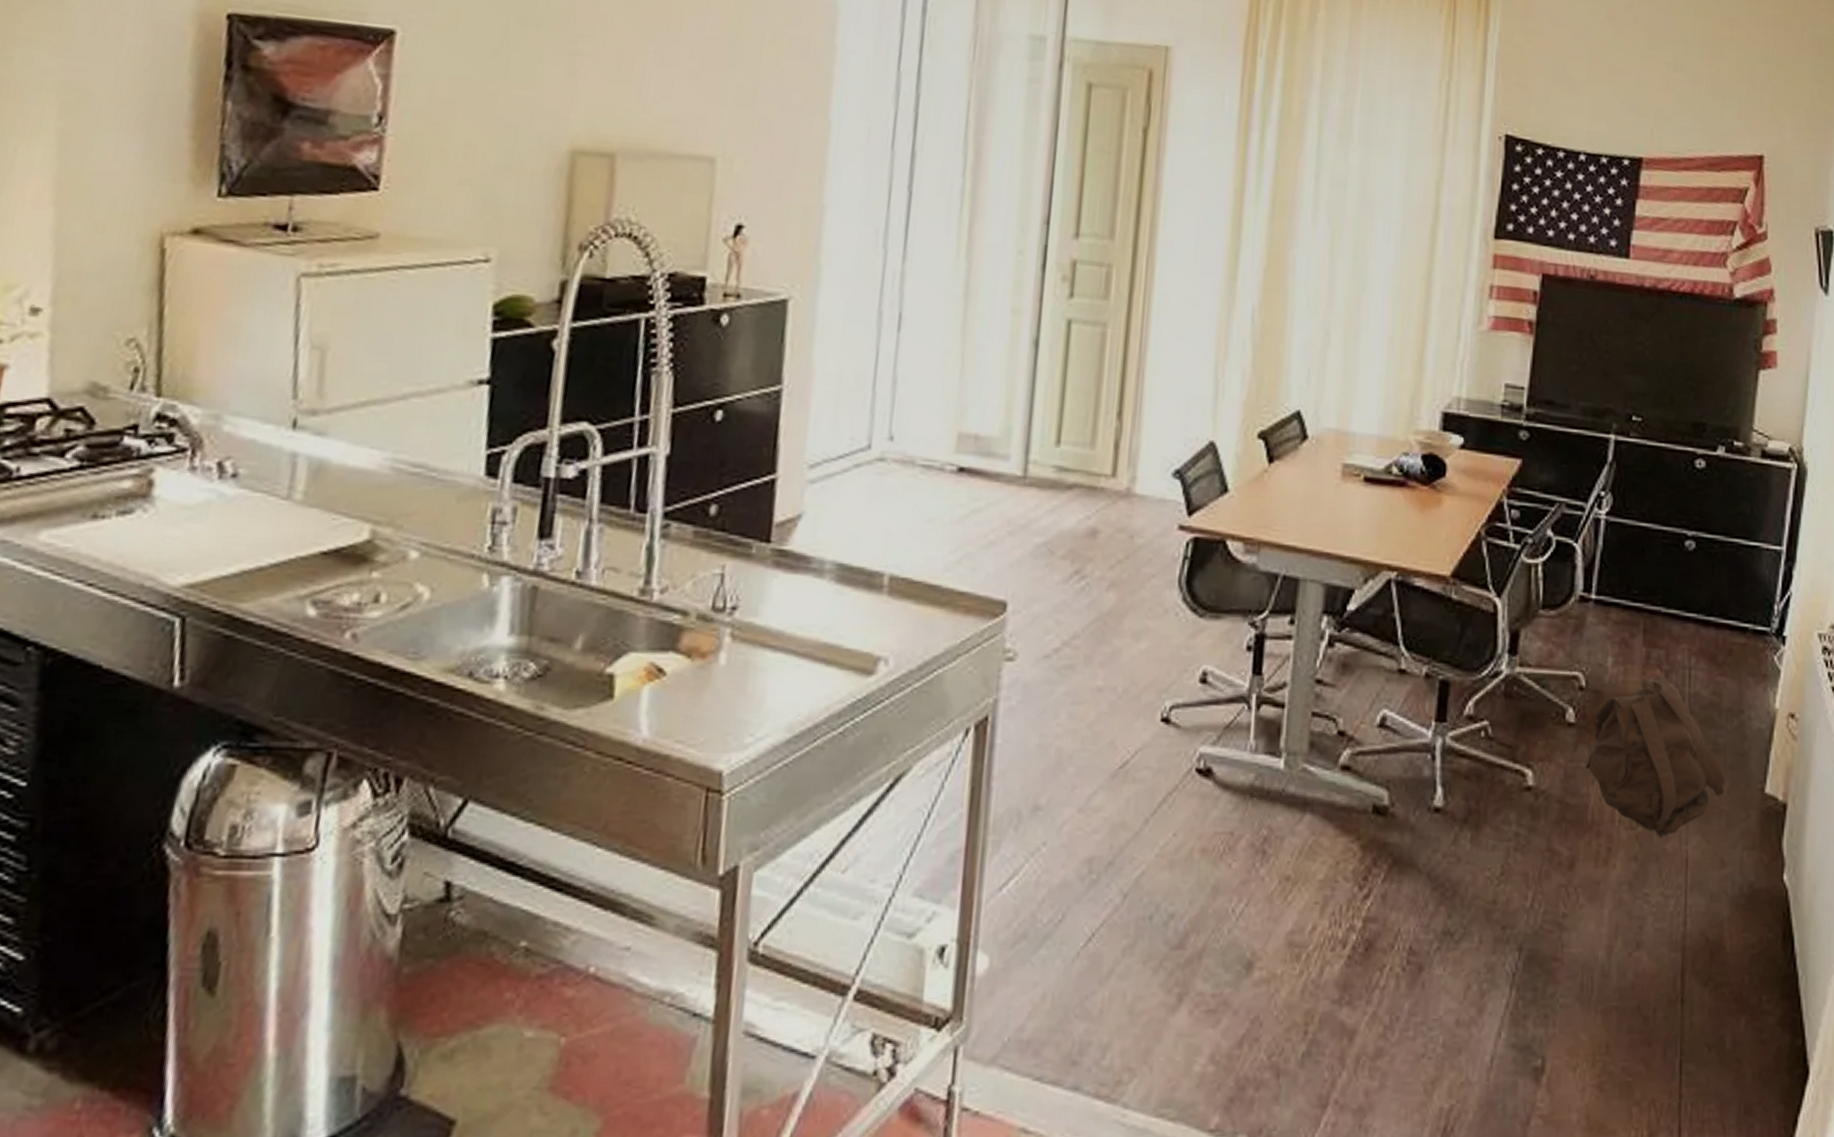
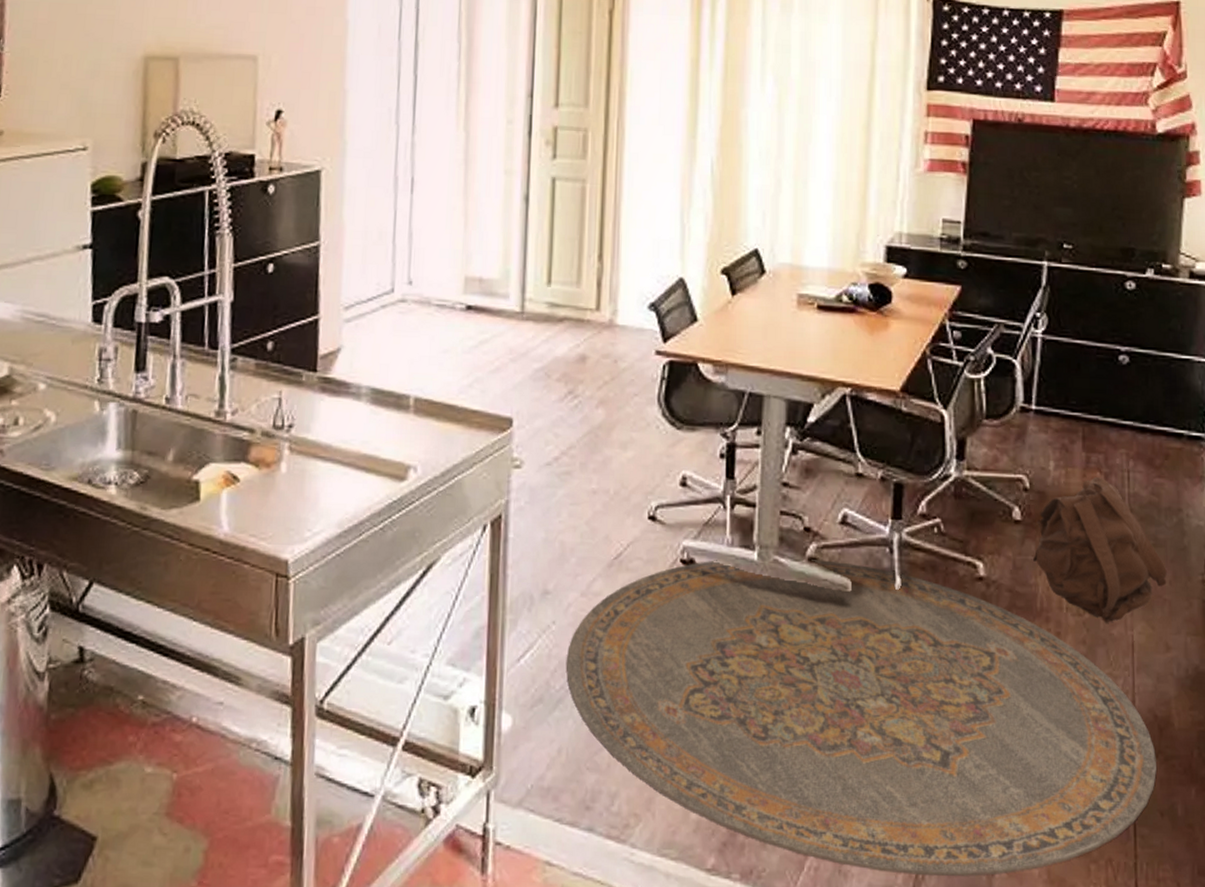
rug: none [1056,768,1706,1127] -> present [566,560,1157,876]

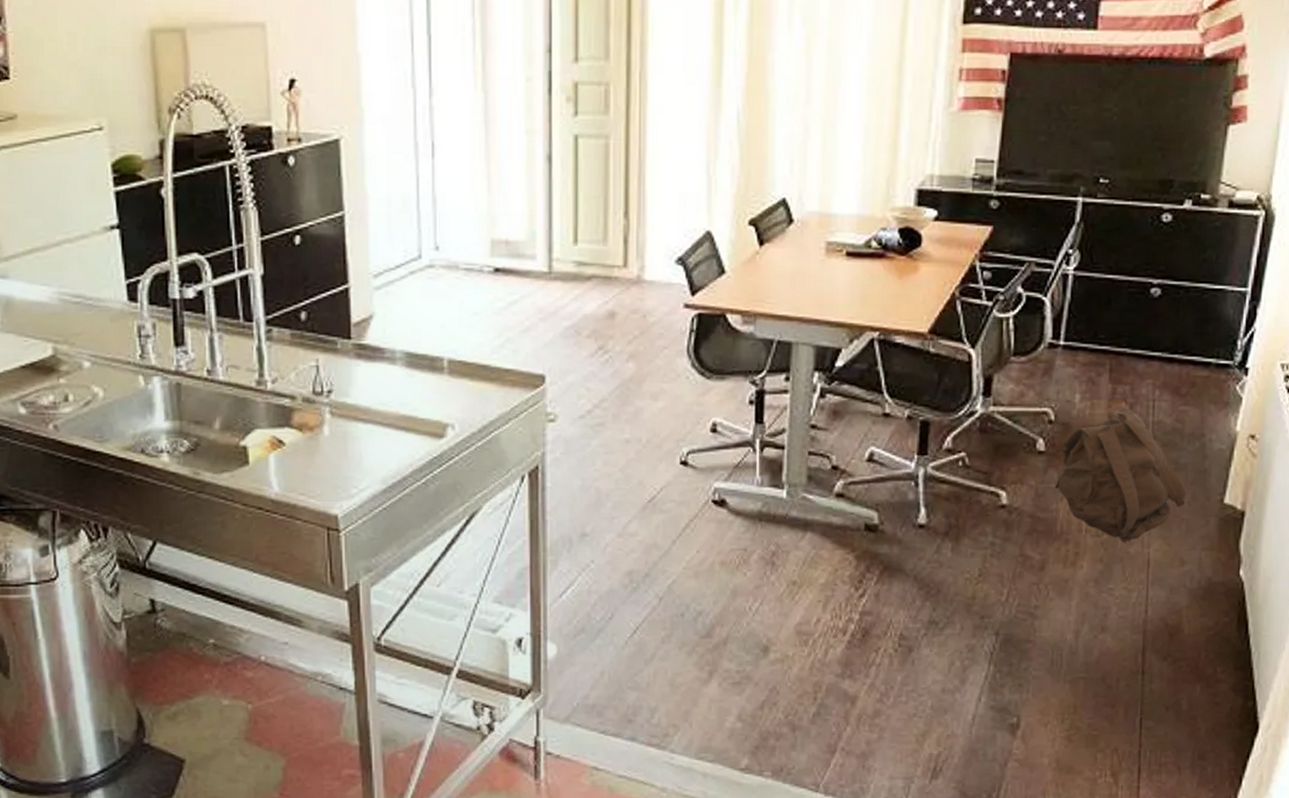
rug: present [566,560,1157,876] -> none [605,495,1165,767]

